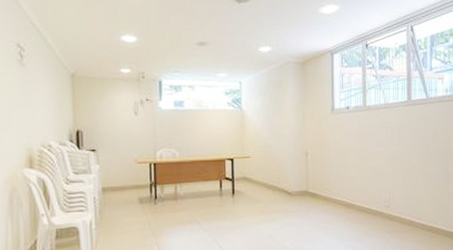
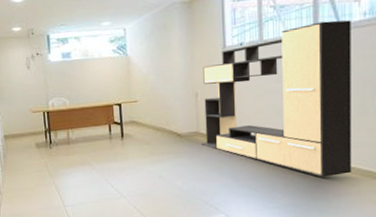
media console: none [310,94,437,238] -> present [201,20,352,177]

